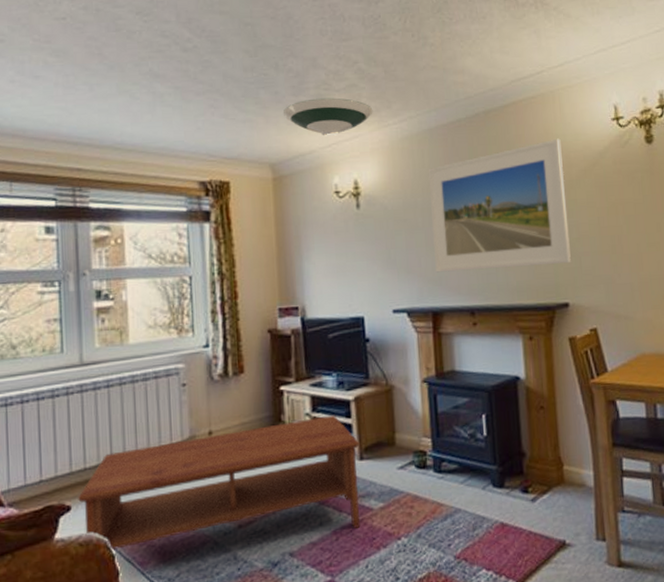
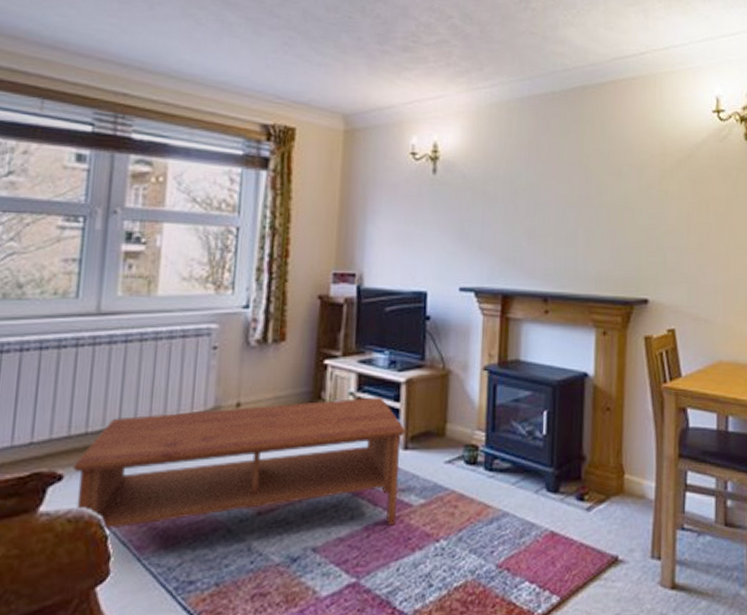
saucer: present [284,97,373,136] -> none [365,50,463,93]
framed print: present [428,138,571,273] -> none [511,124,658,258]

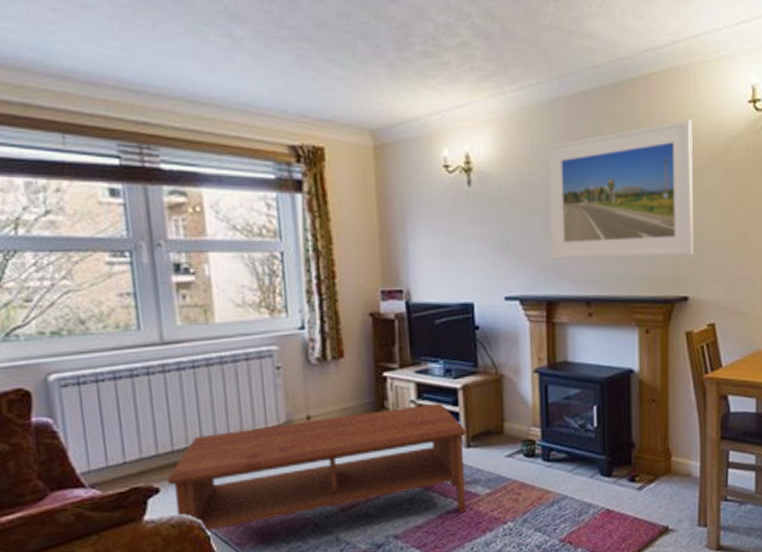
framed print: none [511,124,658,258] -> present [547,119,694,259]

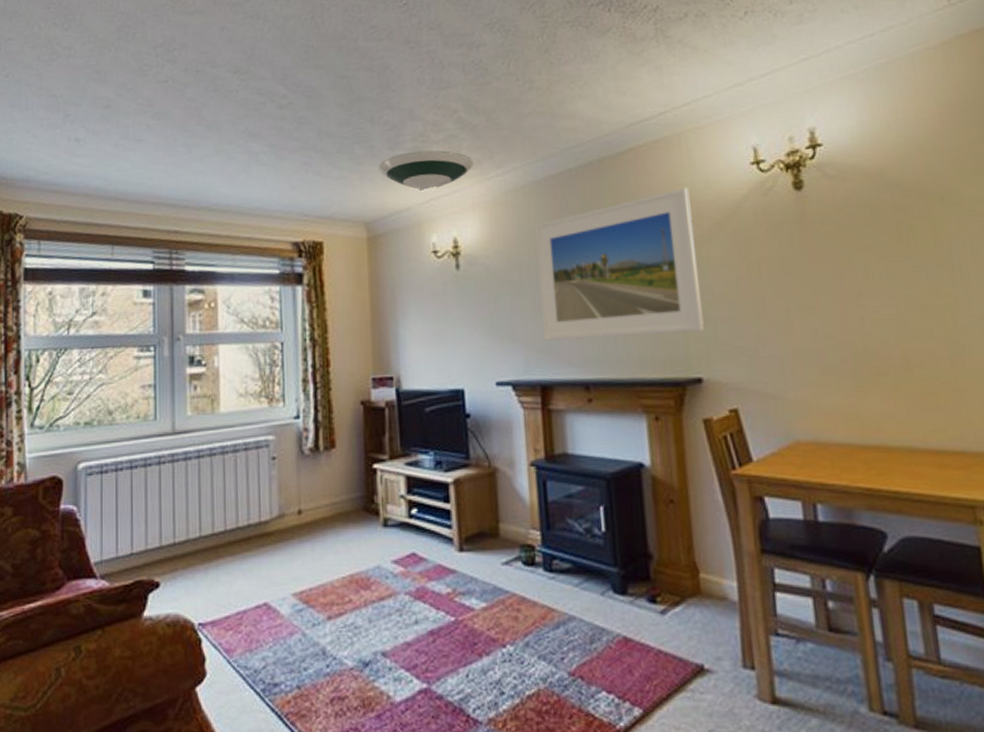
coffee table: present [165,403,467,531] -> none [165,499,461,633]
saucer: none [385,56,488,101] -> present [379,150,474,192]

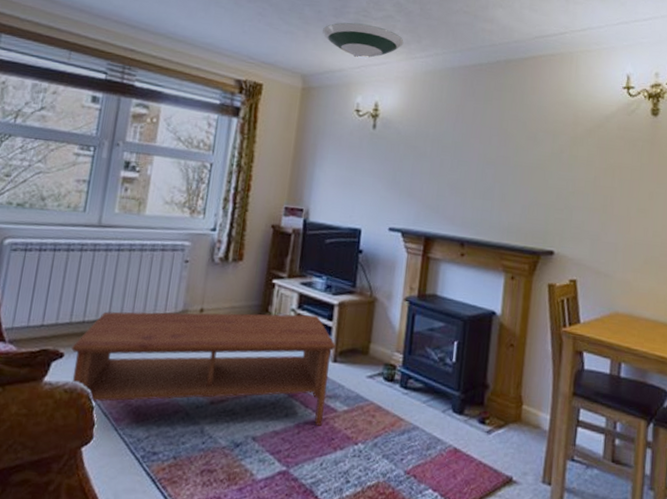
coffee table: none [165,499,461,633] -> present [70,311,336,426]
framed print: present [534,187,704,341] -> none [435,96,572,215]

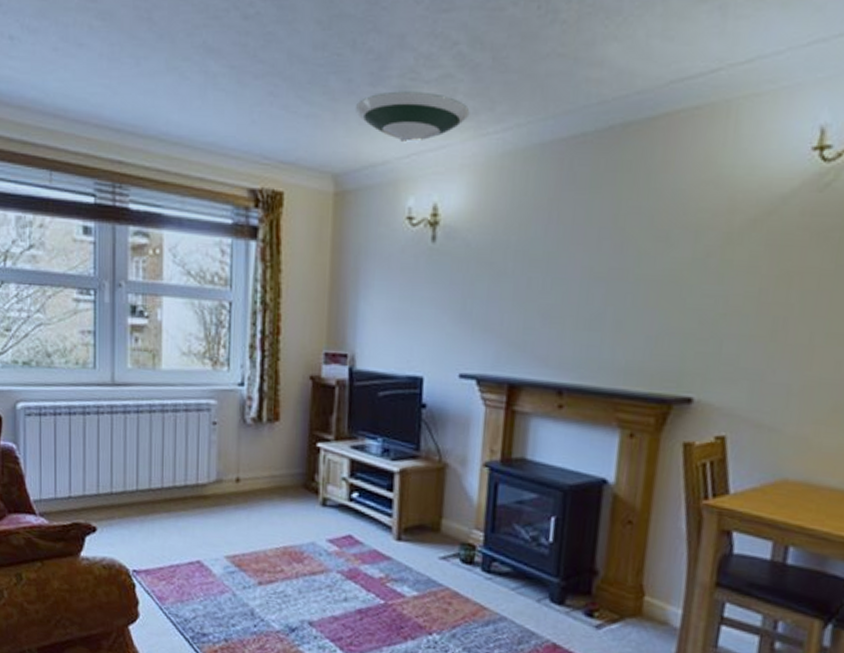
coffee table: present [70,311,336,426] -> none [102,482,399,613]

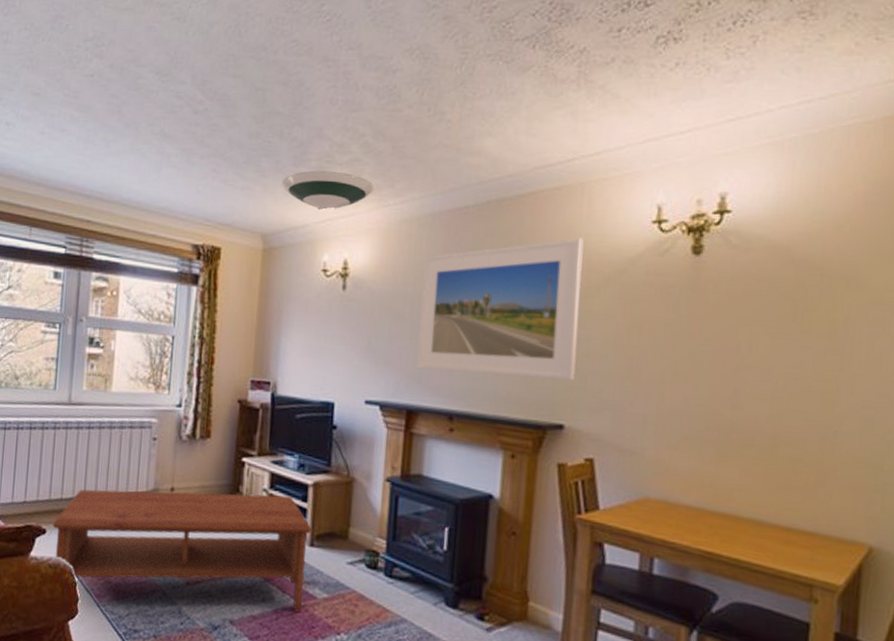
coffee table: none [102,482,399,613] -> present [52,489,312,613]
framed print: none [521,170,727,347] -> present [417,238,584,381]

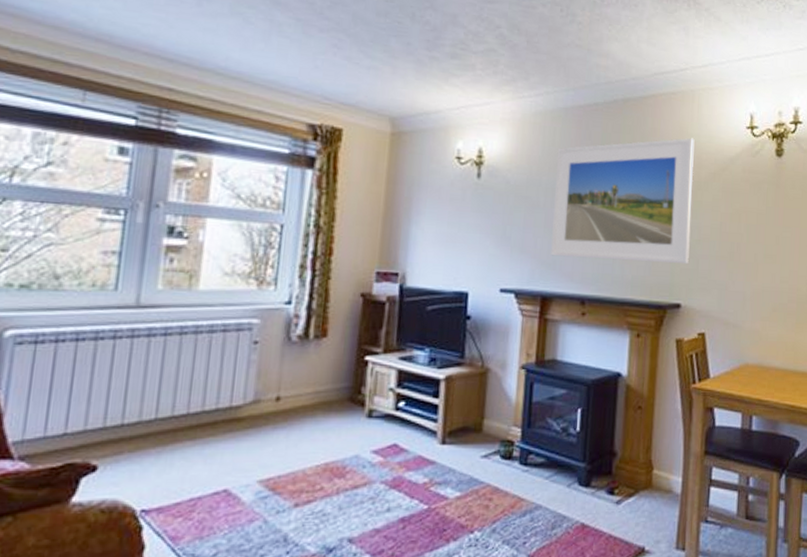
coffee table: present [52,489,312,613] -> none [106,393,444,520]
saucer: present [282,170,374,212] -> none [413,56,510,99]

